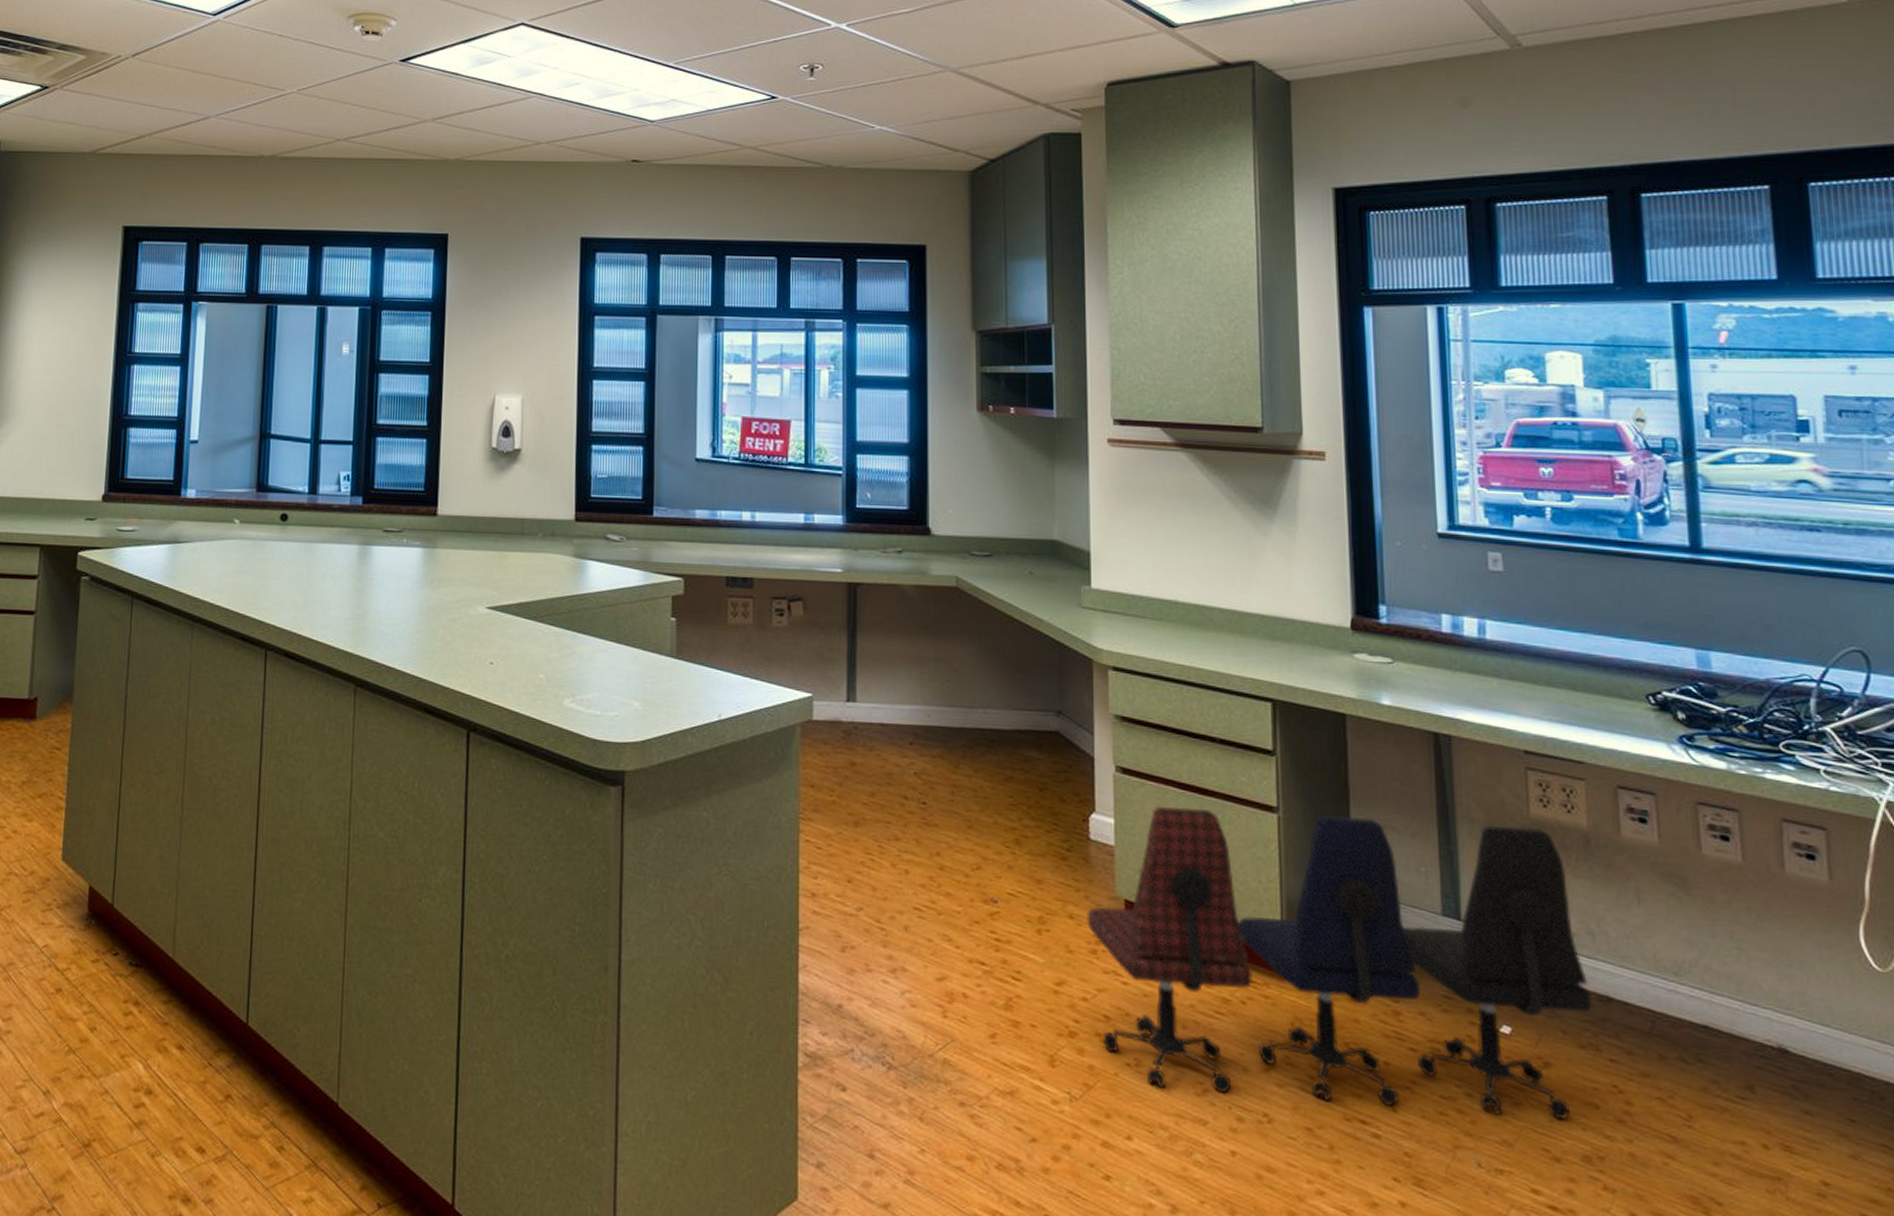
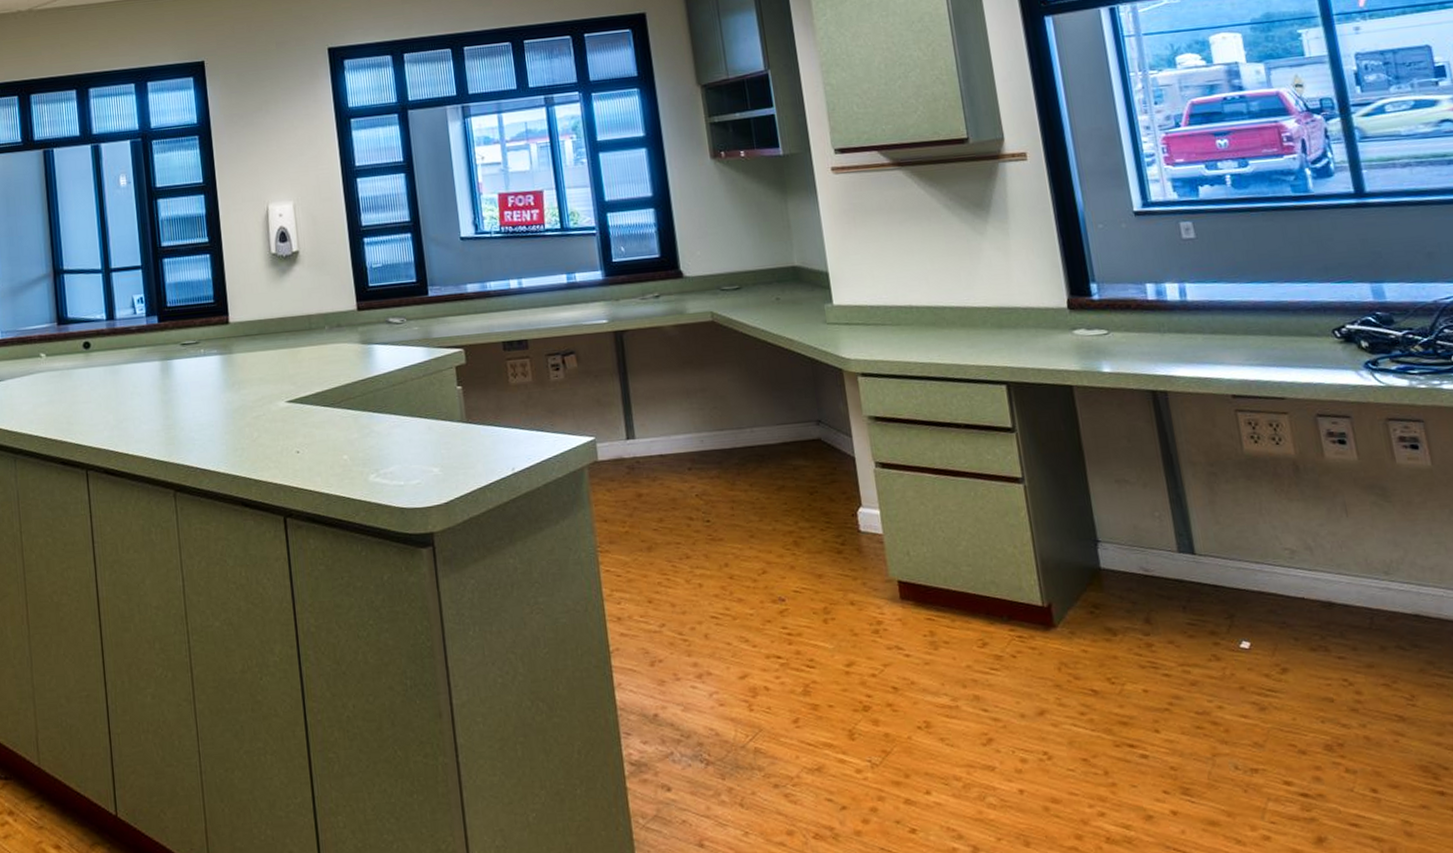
office chair: present [1087,807,1594,1120] -> none [865,462,1319,744]

